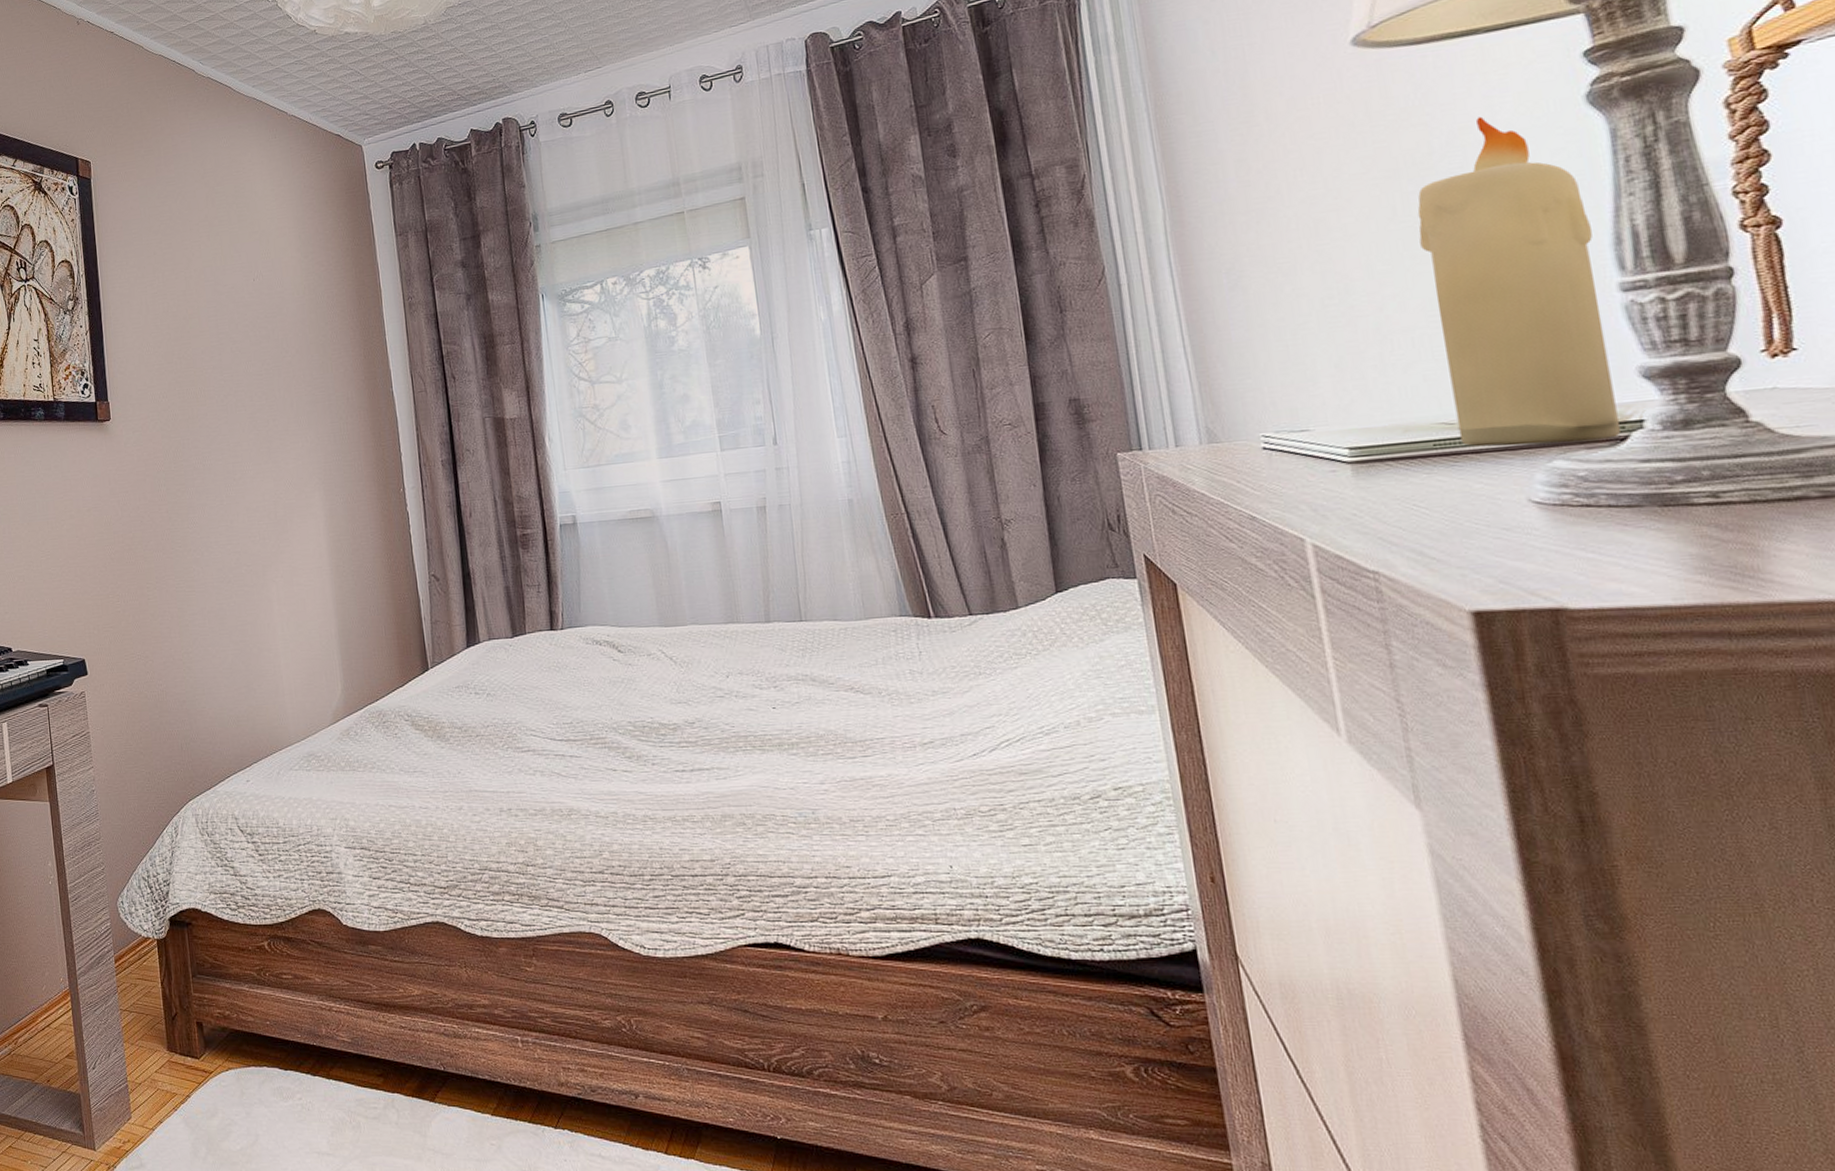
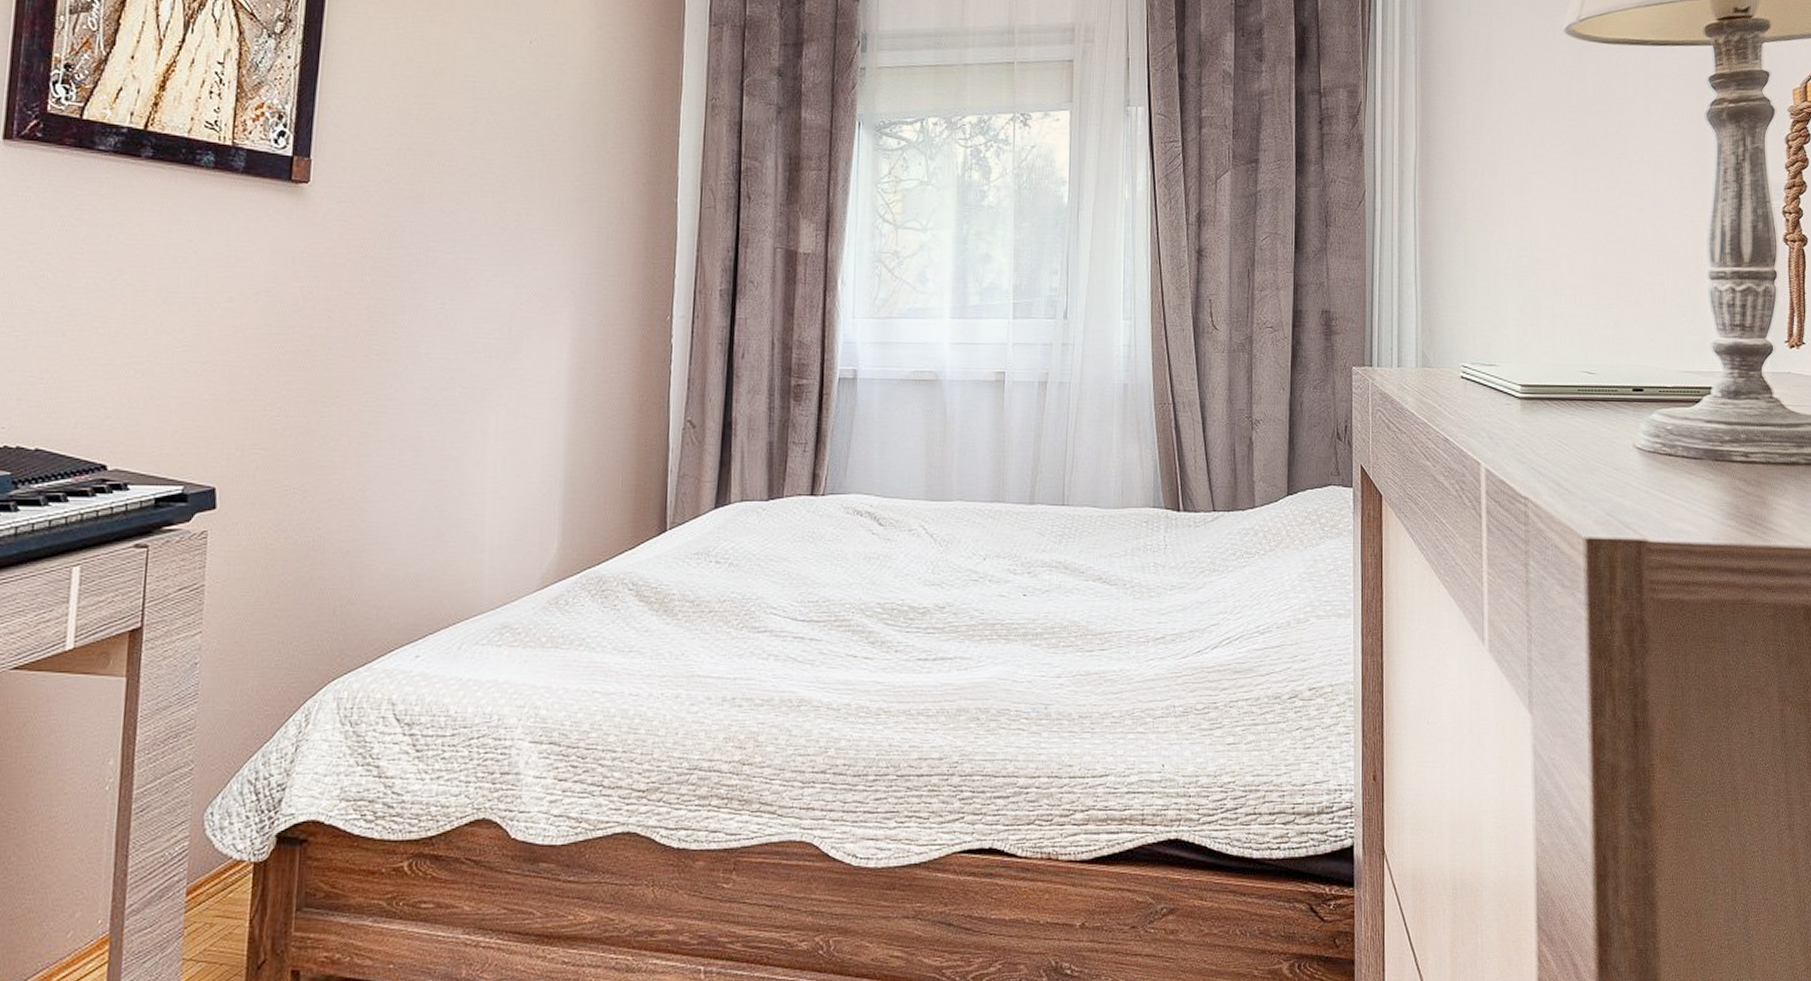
candle: present [1417,116,1620,447] -> none [1590,114,1698,401]

